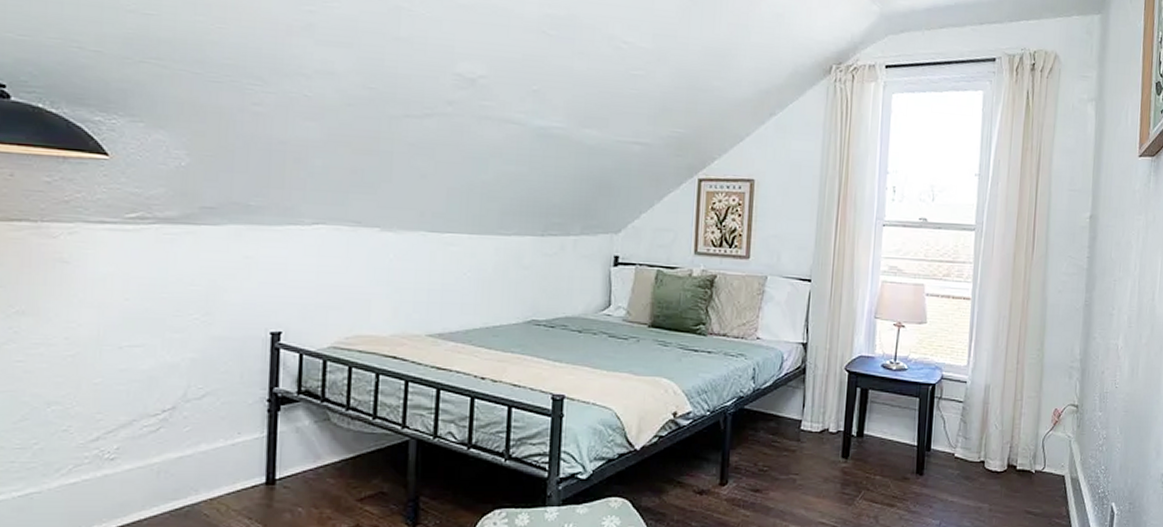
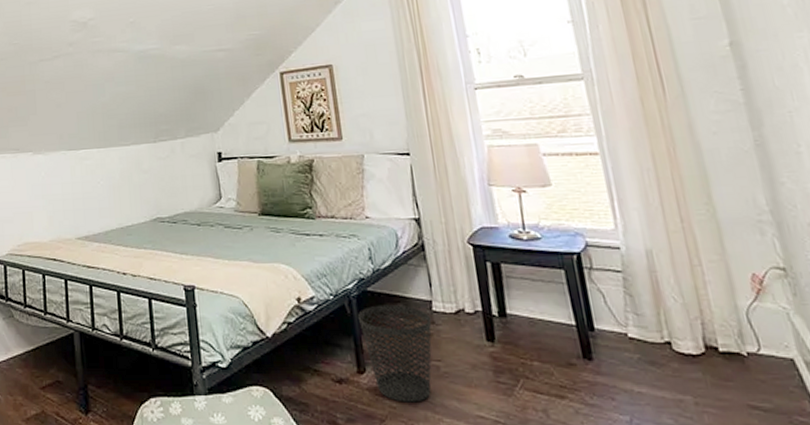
wastebasket: none [729,422,798,512] -> present [357,304,432,403]

